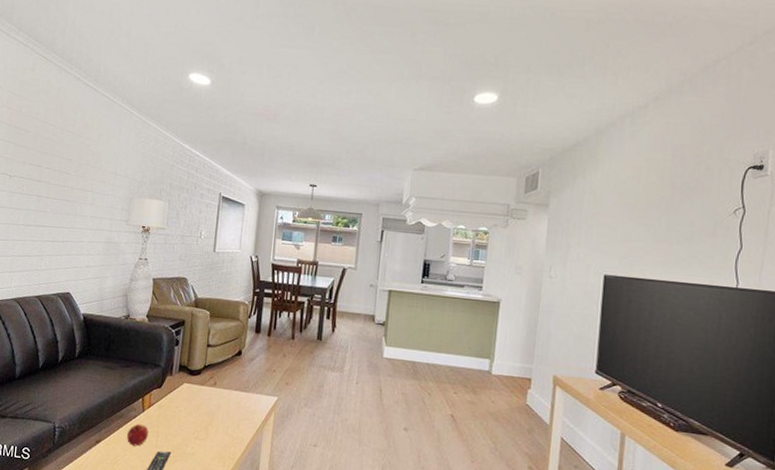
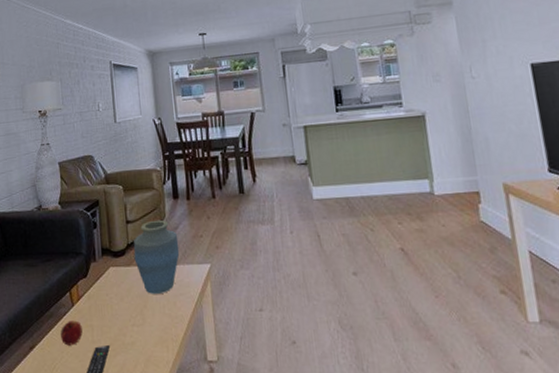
vase: none [208,348,253,415] -> present [133,219,180,294]

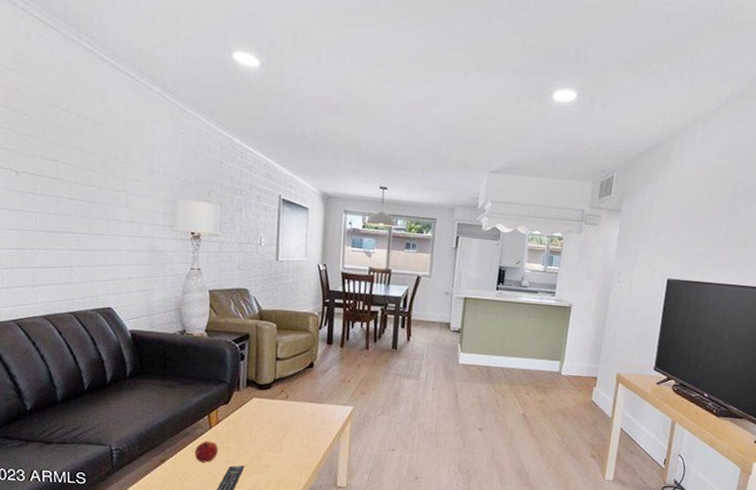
vase: present [133,219,180,294] -> none [279,361,326,427]

